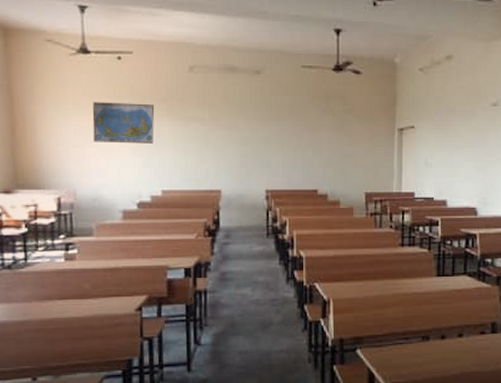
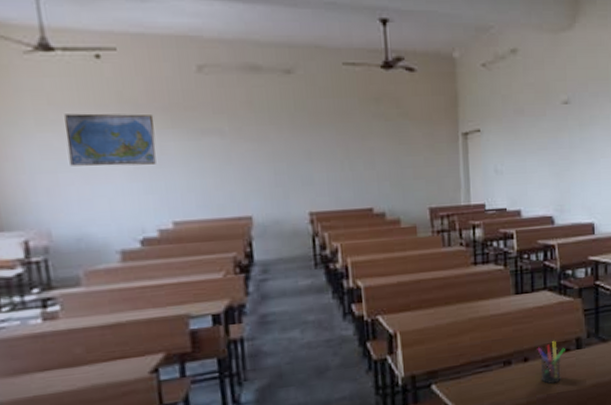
pen holder: none [454,323,481,363] -> present [537,341,565,384]

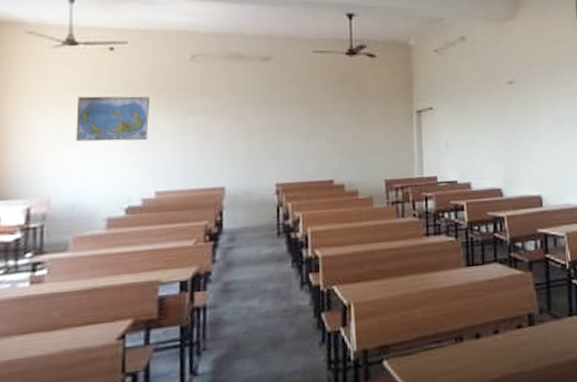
pen holder: present [537,341,565,384] -> none [489,316,518,364]

